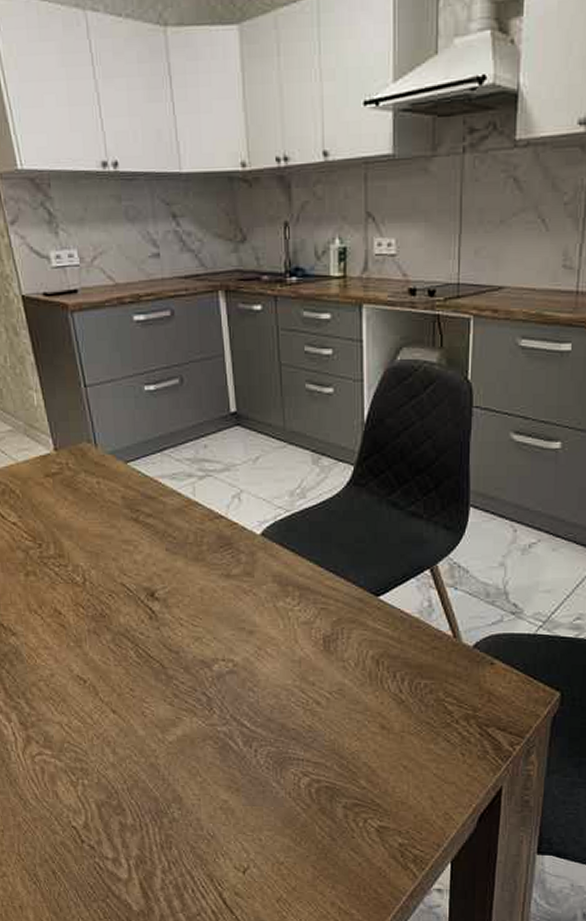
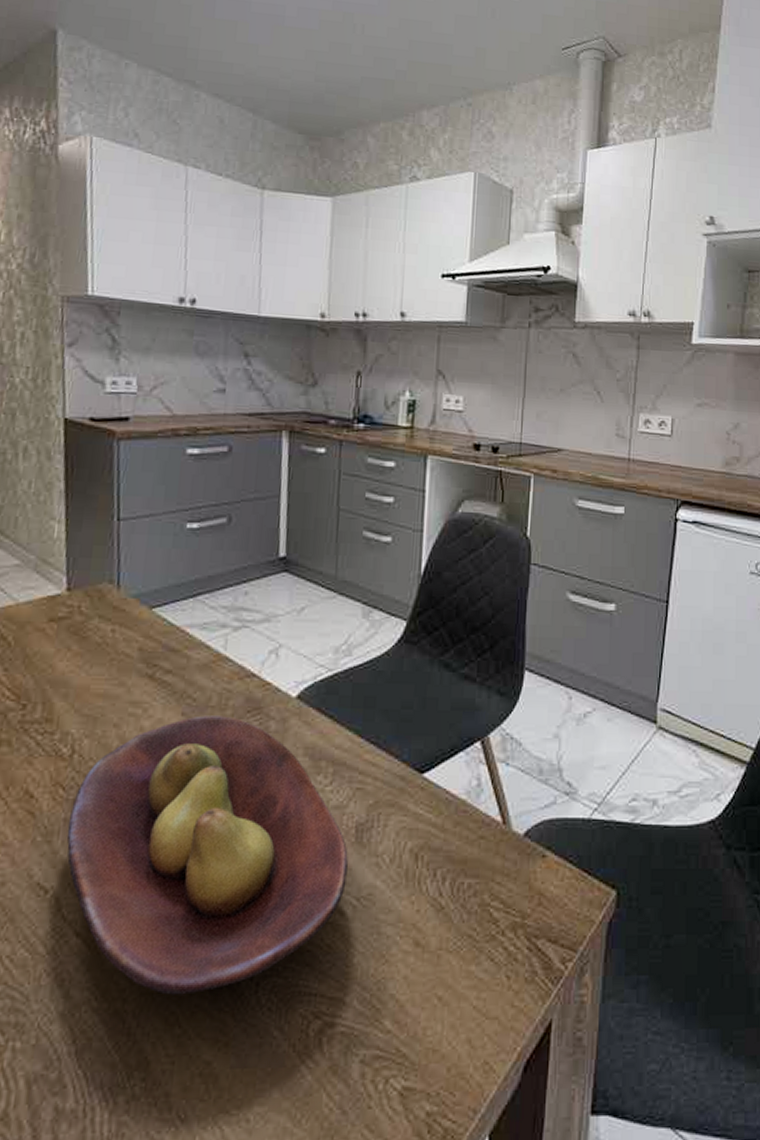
fruit bowl: none [91,550,319,756] -> present [66,715,348,995]

